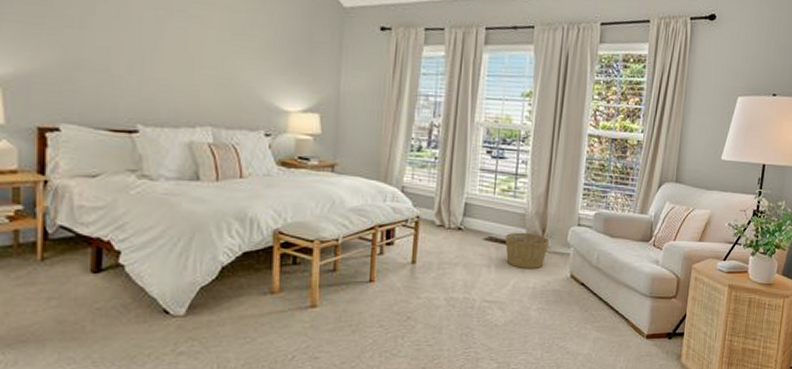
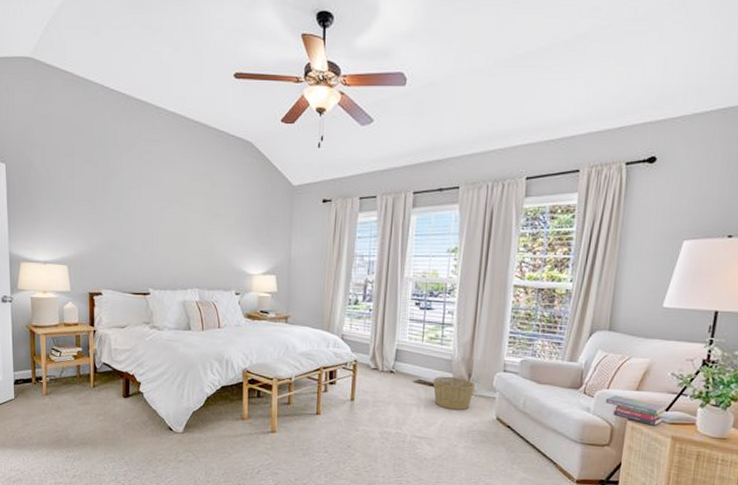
books: none [672,247,723,276] -> present [605,395,665,426]

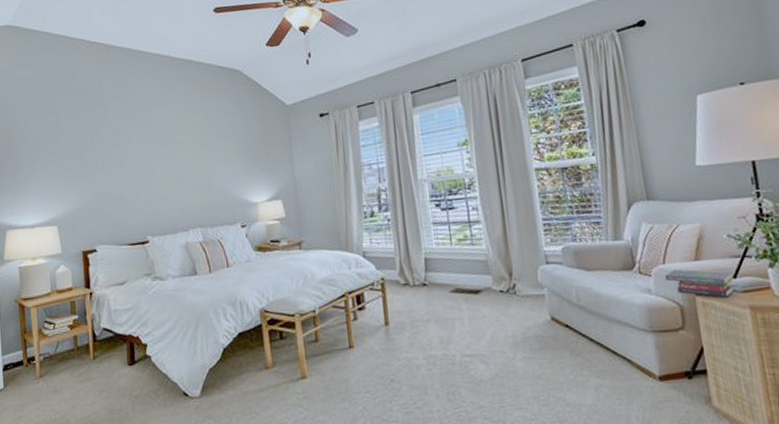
basket: present [433,376,476,411] -> none [471,278,520,317]

